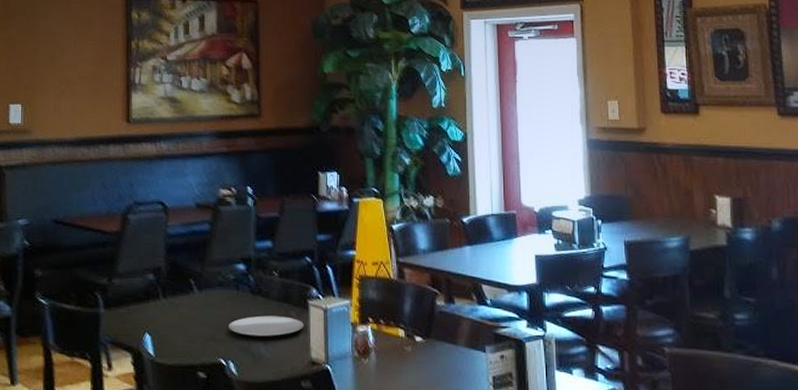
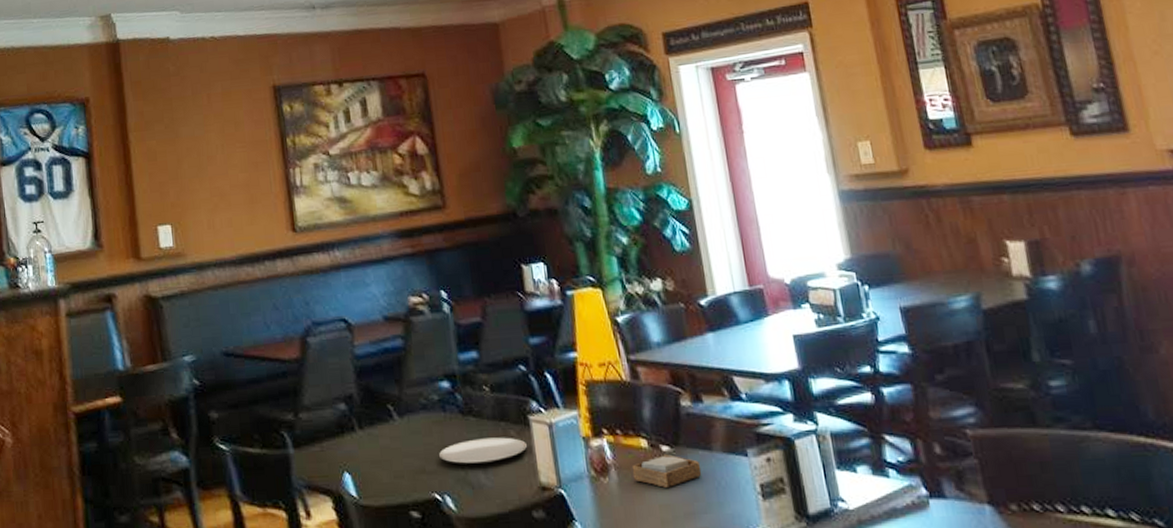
napkin holder: none [389,344,446,372] -> present [631,454,702,488]

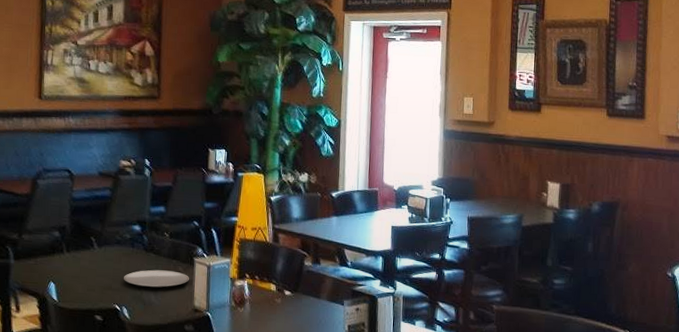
napkin holder: present [631,454,702,488] -> none [261,297,310,320]

